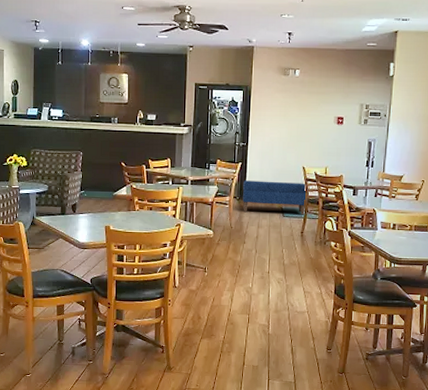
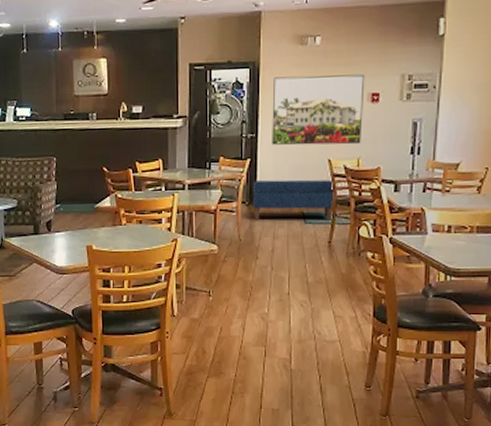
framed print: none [259,99,333,156] -> present [272,74,365,146]

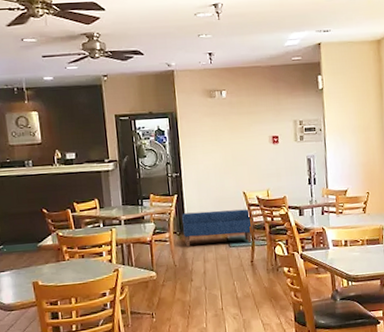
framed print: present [272,74,365,146] -> none [190,121,268,182]

